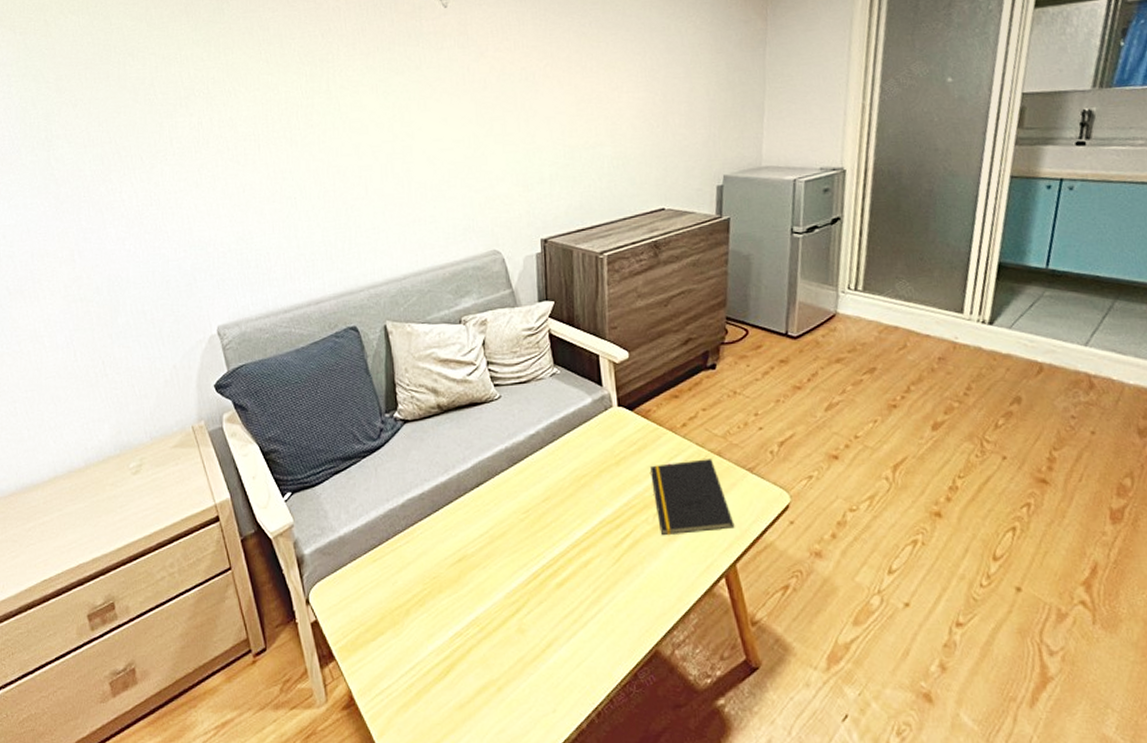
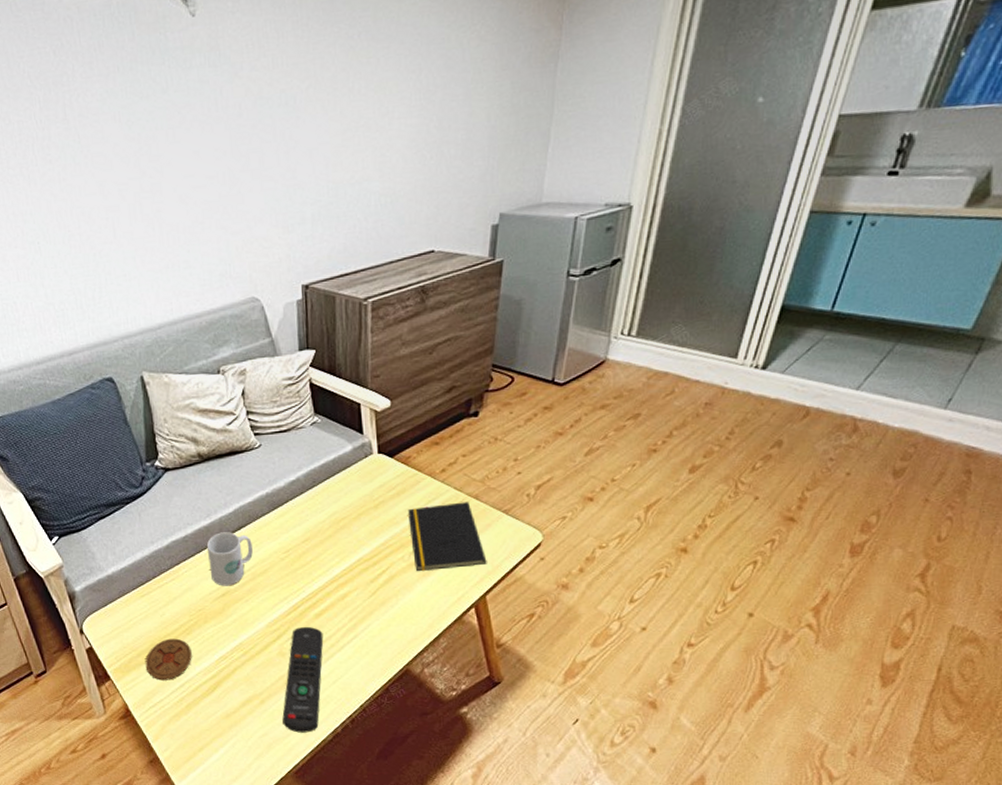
coaster: none [373,611,424,662] -> present [145,638,192,681]
mug: none [443,489,491,550] -> present [206,532,253,586]
remote control: none [521,598,566,729] -> present [282,626,324,733]

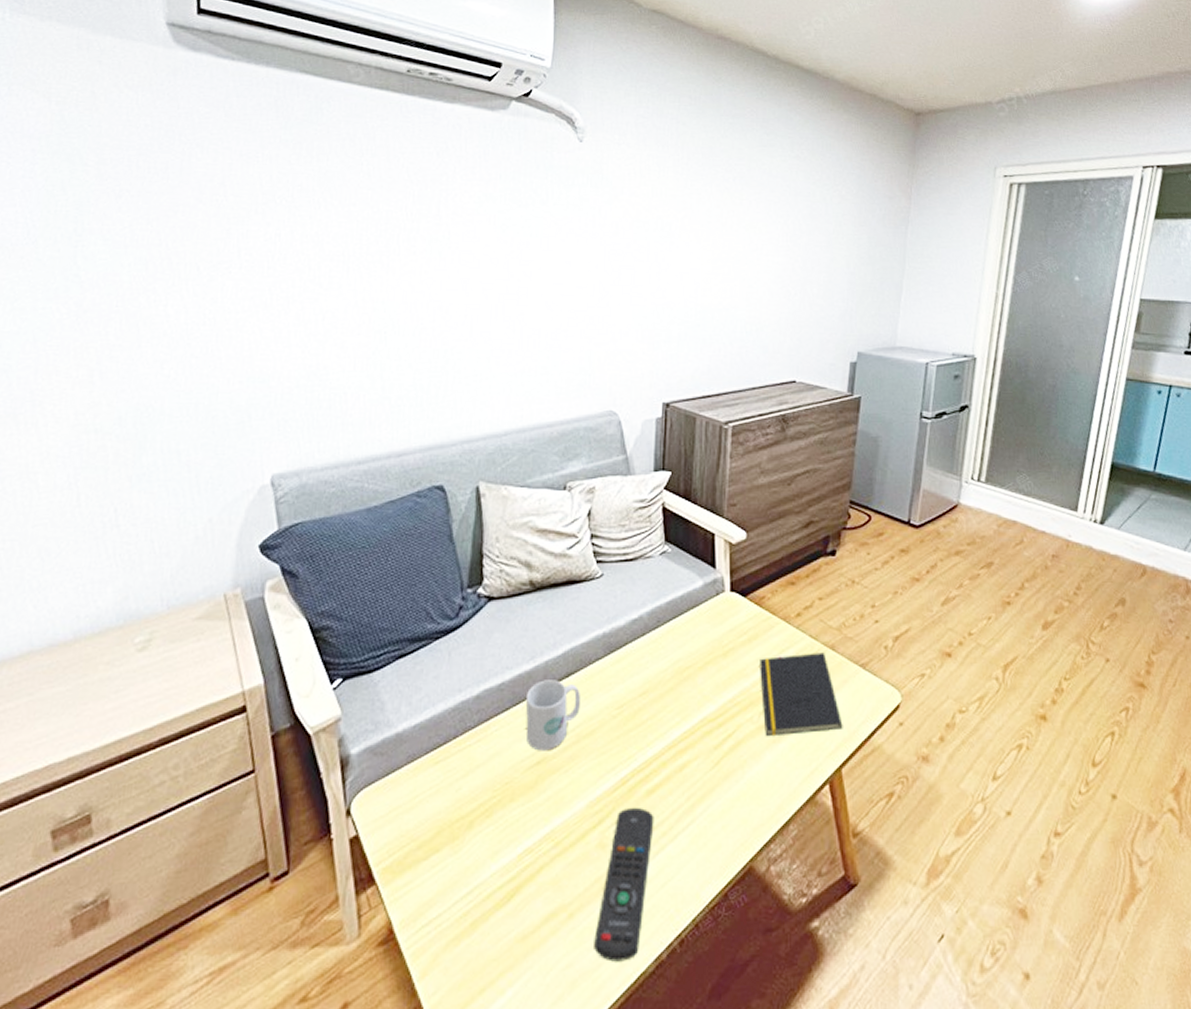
coaster: present [145,638,192,681] -> none [425,823,489,885]

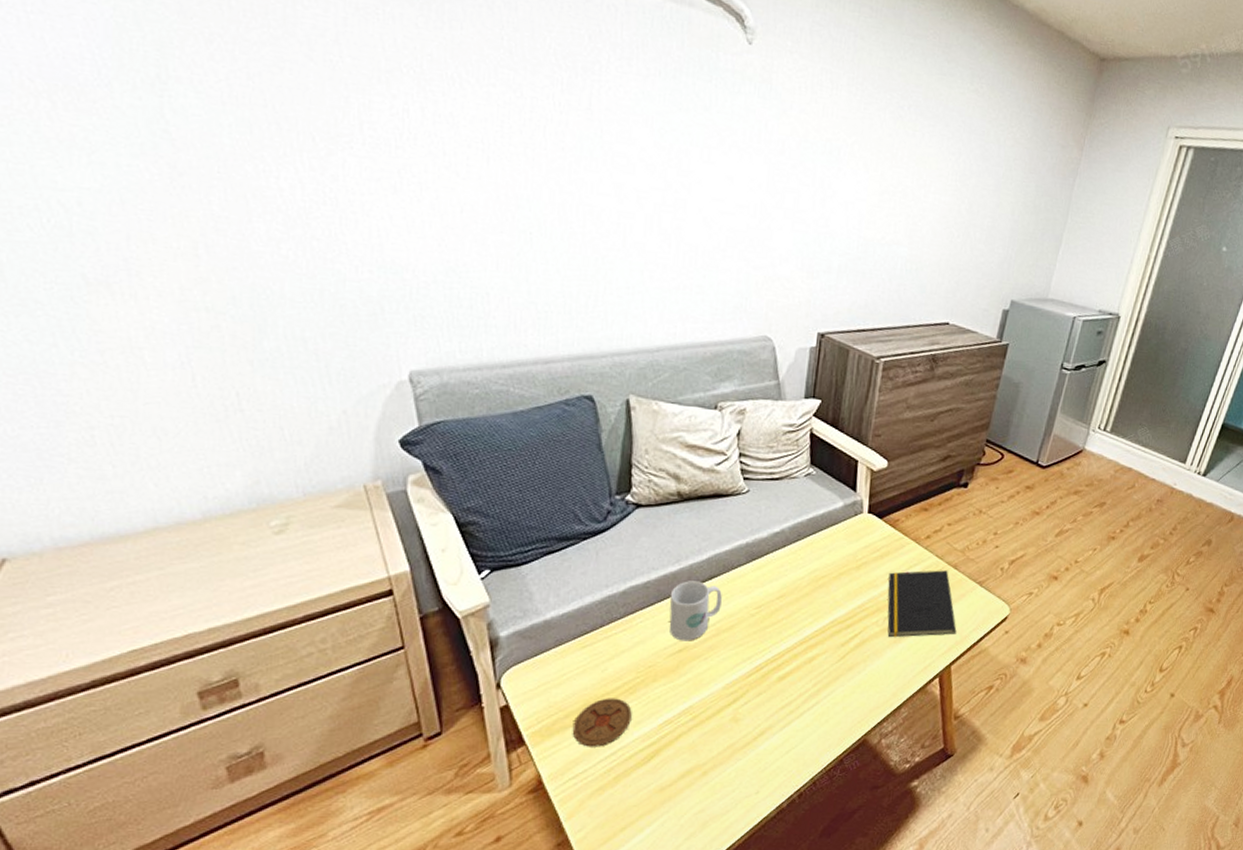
coaster: none [425,823,489,885] -> present [572,698,632,747]
remote control: present [594,807,654,962] -> none [724,690,784,809]

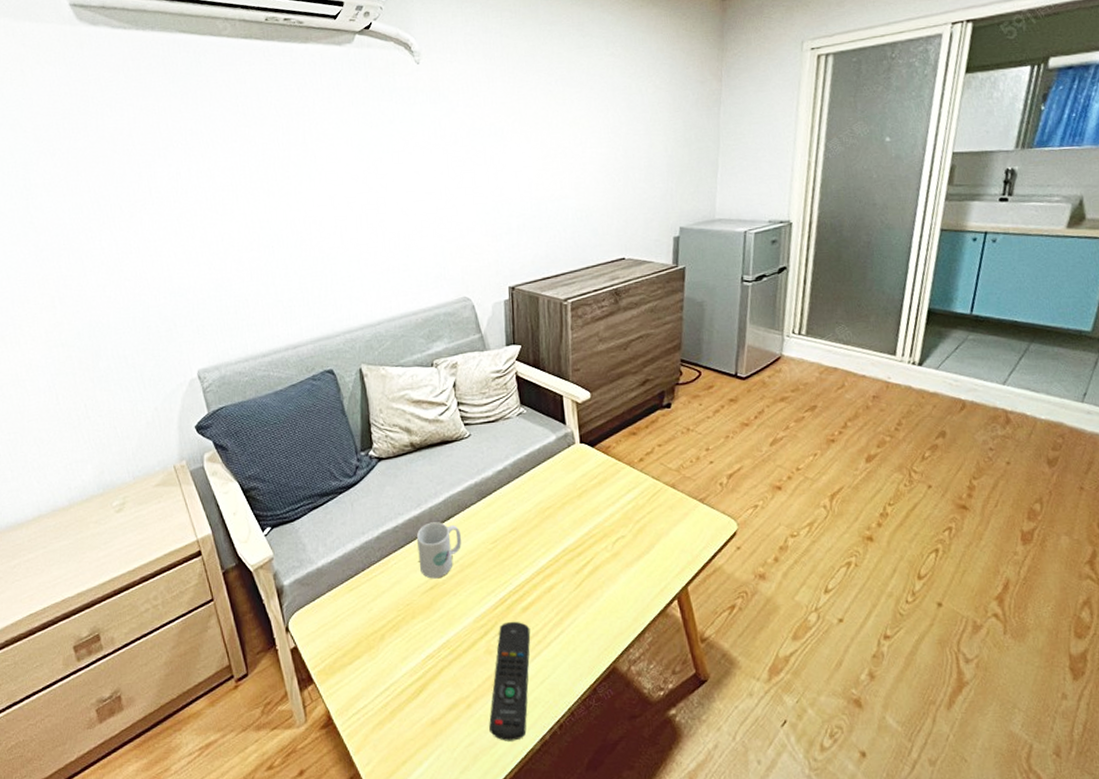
coaster: present [572,698,632,747] -> none [350,636,398,683]
remote control: none [724,690,784,809] -> present [489,621,531,741]
notepad: present [887,570,957,638] -> none [610,491,687,562]

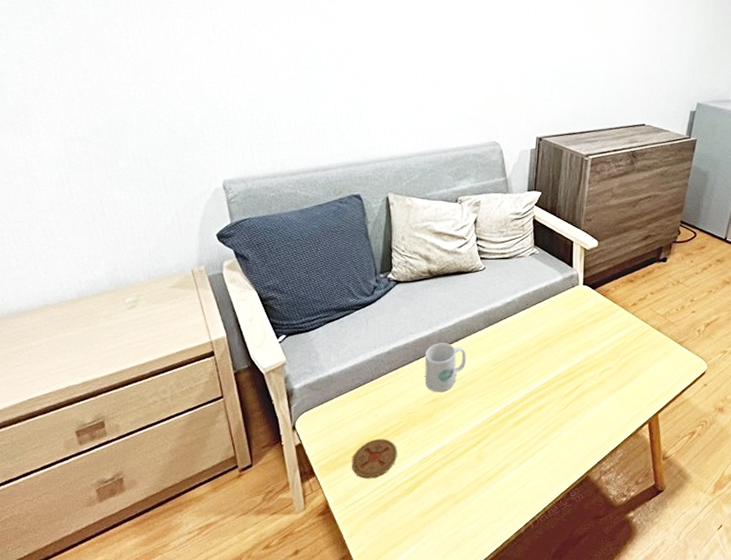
coaster: none [350,636,398,683] -> present [351,438,397,479]
remote control: present [489,621,531,741] -> none [473,433,519,533]

